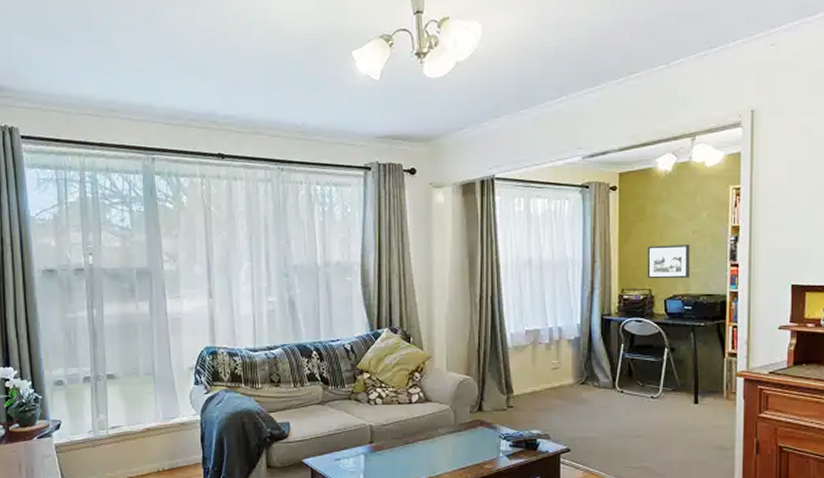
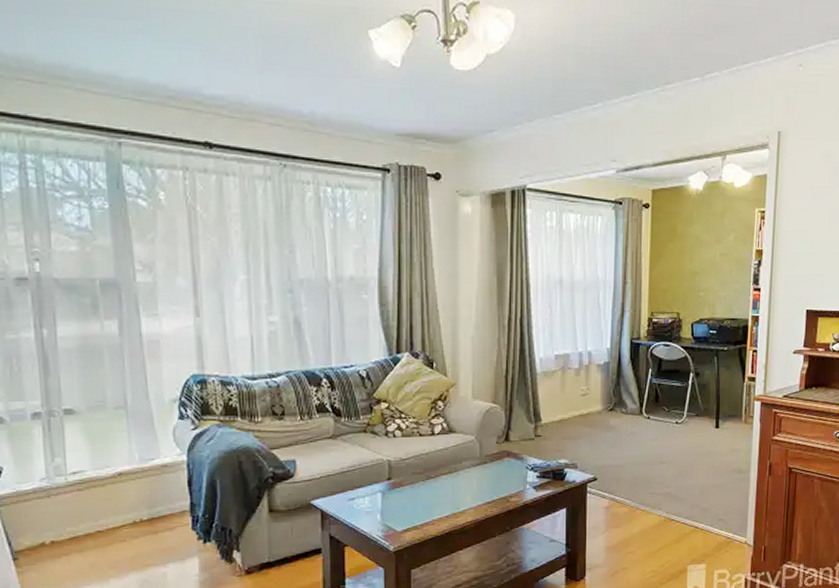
picture frame: present [647,245,690,279] -> none [676,267,717,302]

